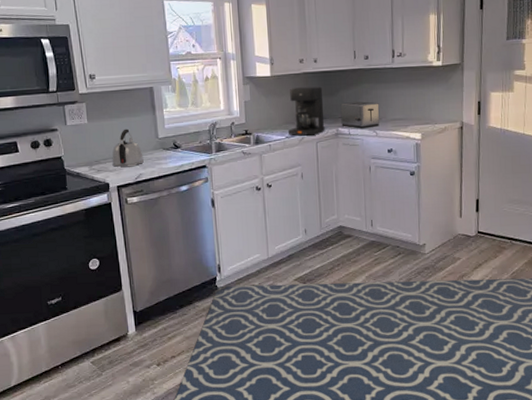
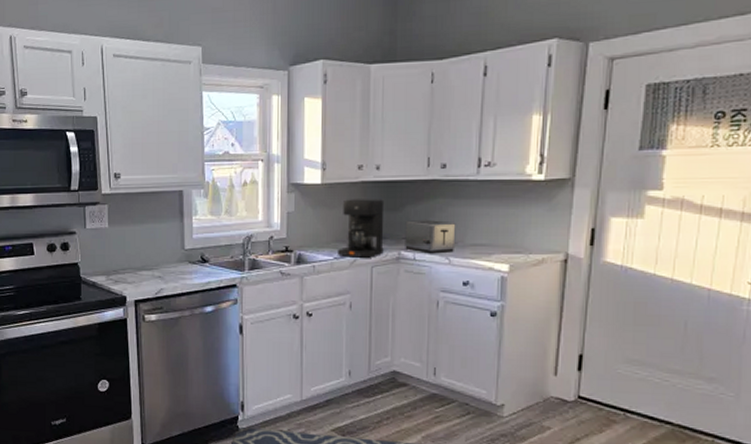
kettle: present [112,128,144,167] -> none [131,236,166,280]

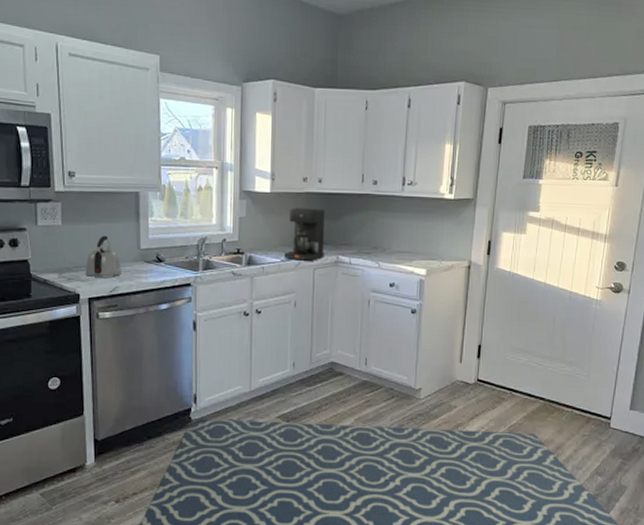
kettle: none [131,236,166,280] -> present [85,235,121,278]
toaster: present [405,219,456,254] -> none [342,228,385,259]

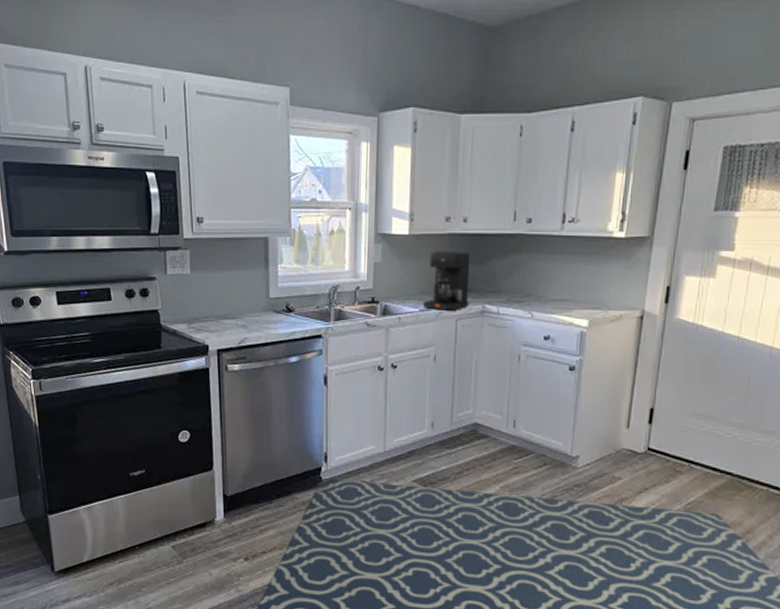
kettle: present [85,235,121,278] -> none [214,284,250,329]

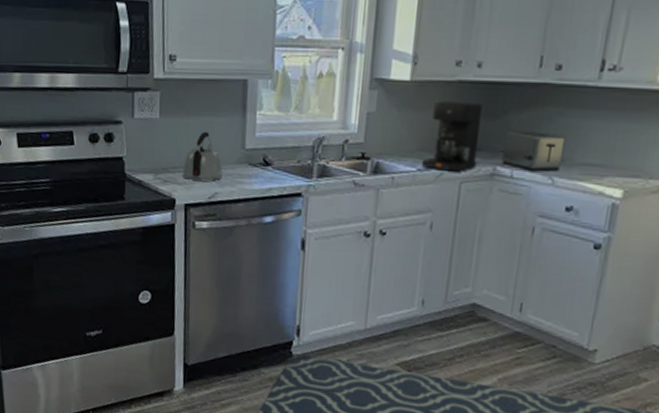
kettle: none [214,284,250,329] -> present [182,131,223,183]
toaster: none [489,273,540,308] -> present [502,130,566,172]

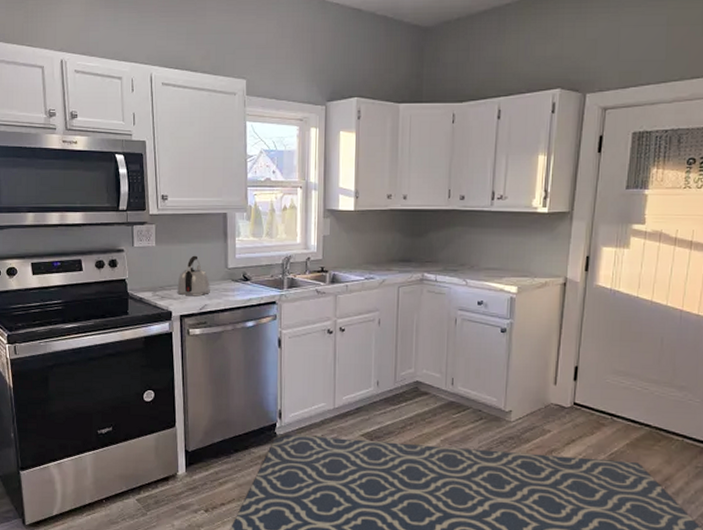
coffee maker: present [421,101,484,172] -> none [367,225,411,279]
toaster: present [502,130,566,172] -> none [428,245,473,276]

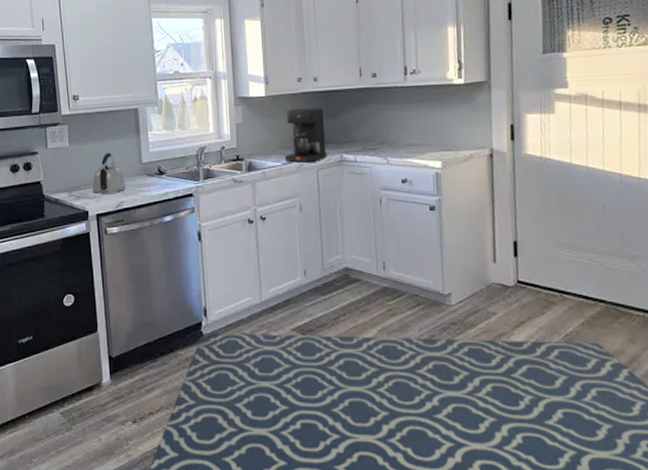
coffee maker: none [367,225,411,279] -> present [284,107,327,163]

